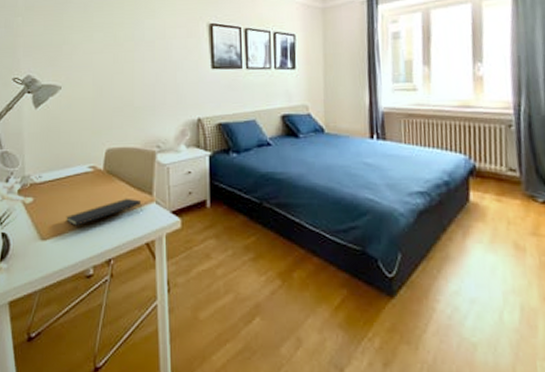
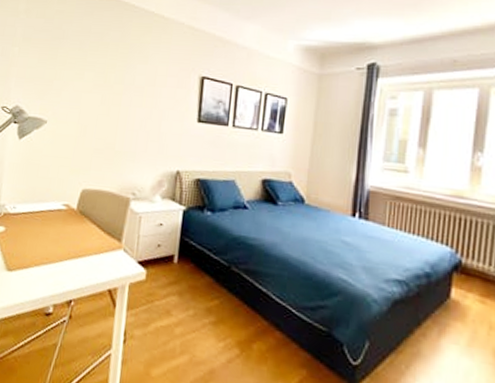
notepad: present [66,198,142,226] -> none [33,240,110,262]

